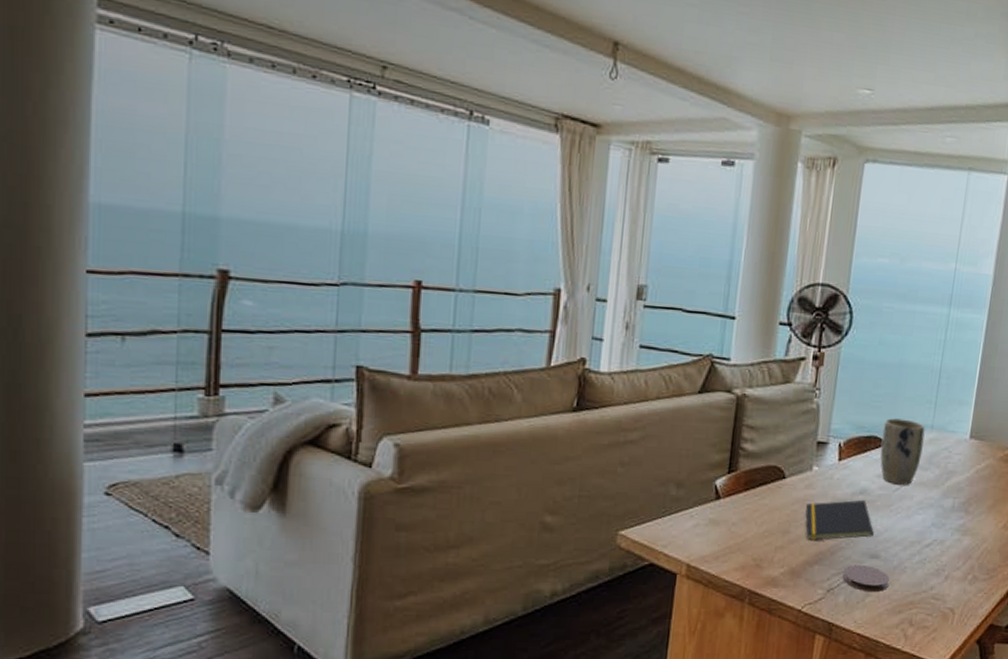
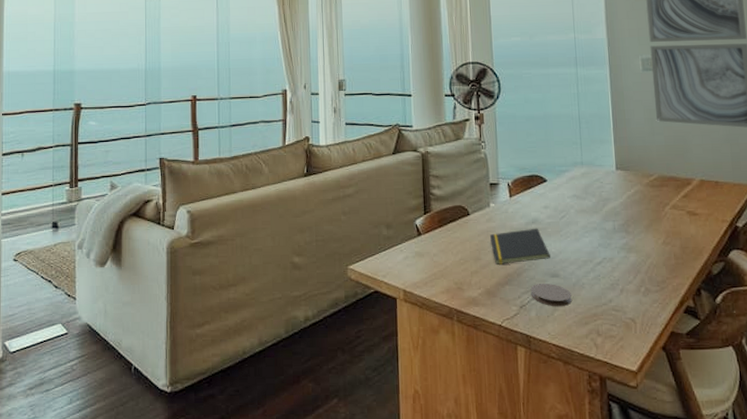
plant pot: present [880,418,925,485] -> none [541,159,578,213]

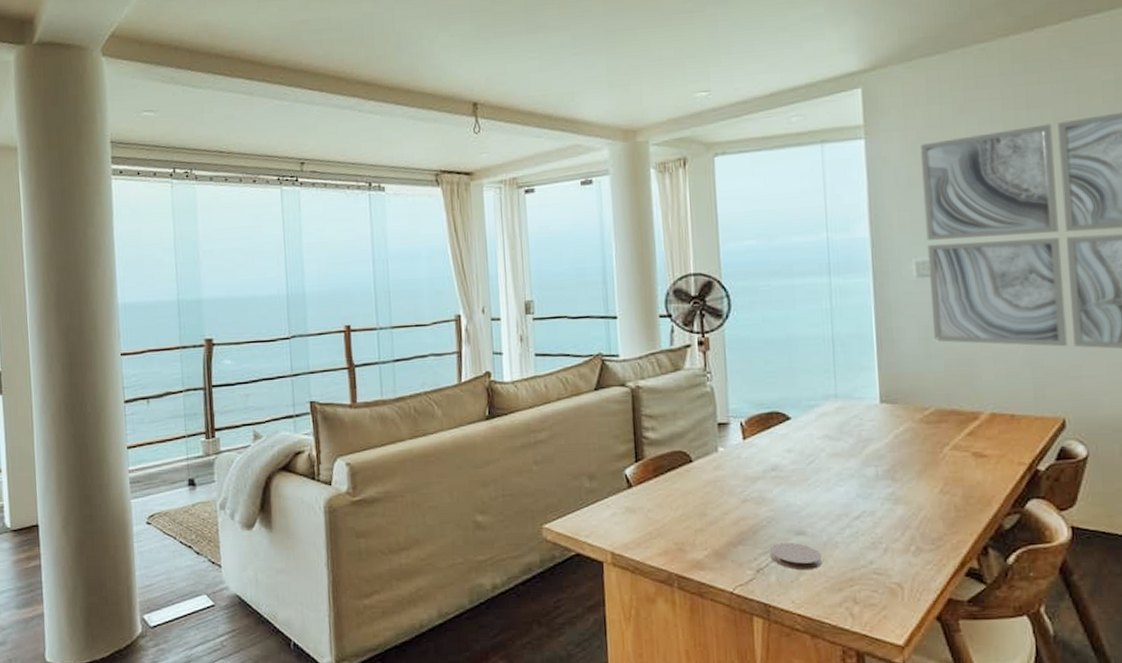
notepad: present [489,228,550,265] -> none [717,476,795,521]

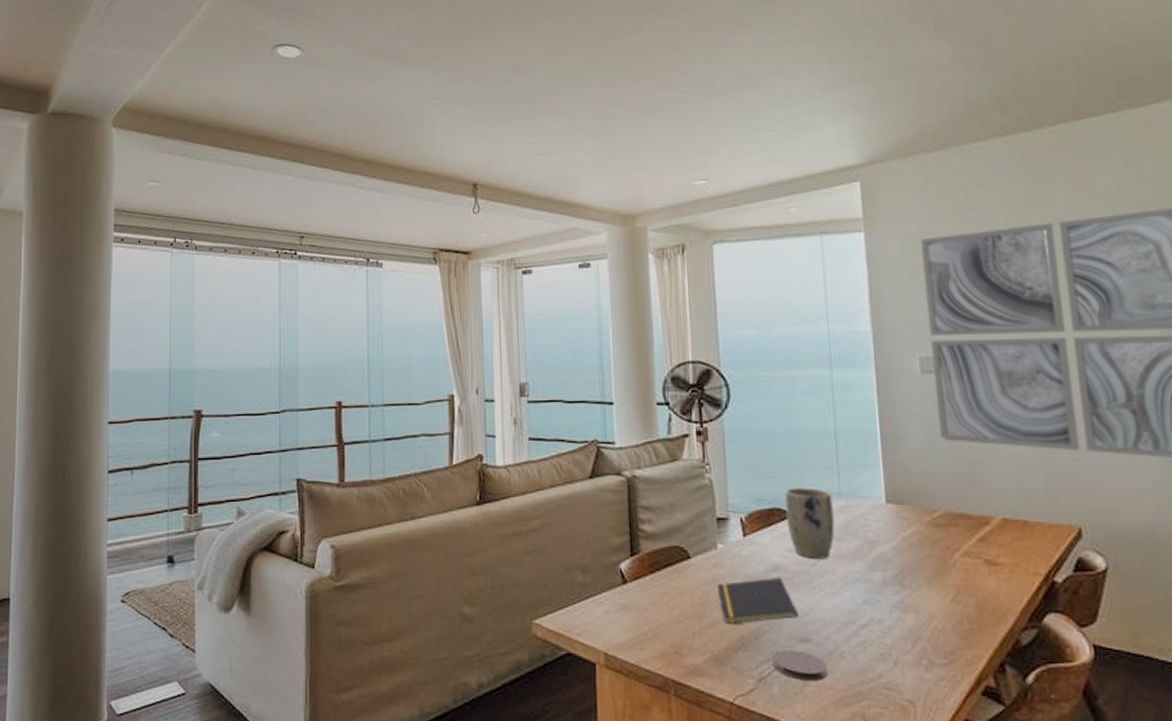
notepad: none [717,476,795,521] -> present [716,577,798,624]
plant pot: none [783,391,831,458] -> present [784,488,835,559]

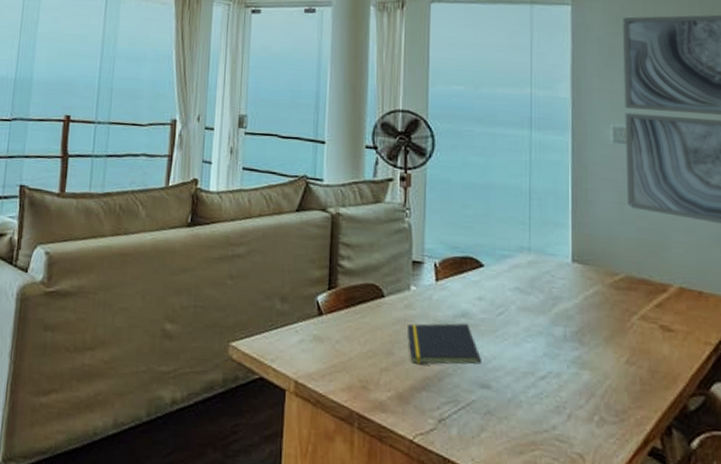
coaster: present [772,649,828,682] -> none [453,393,504,428]
plant pot: present [784,488,835,559] -> none [477,239,522,310]

